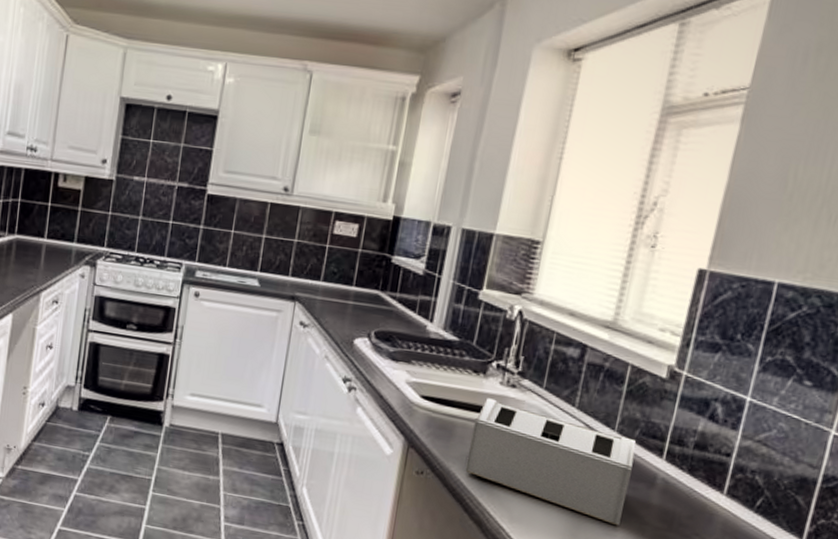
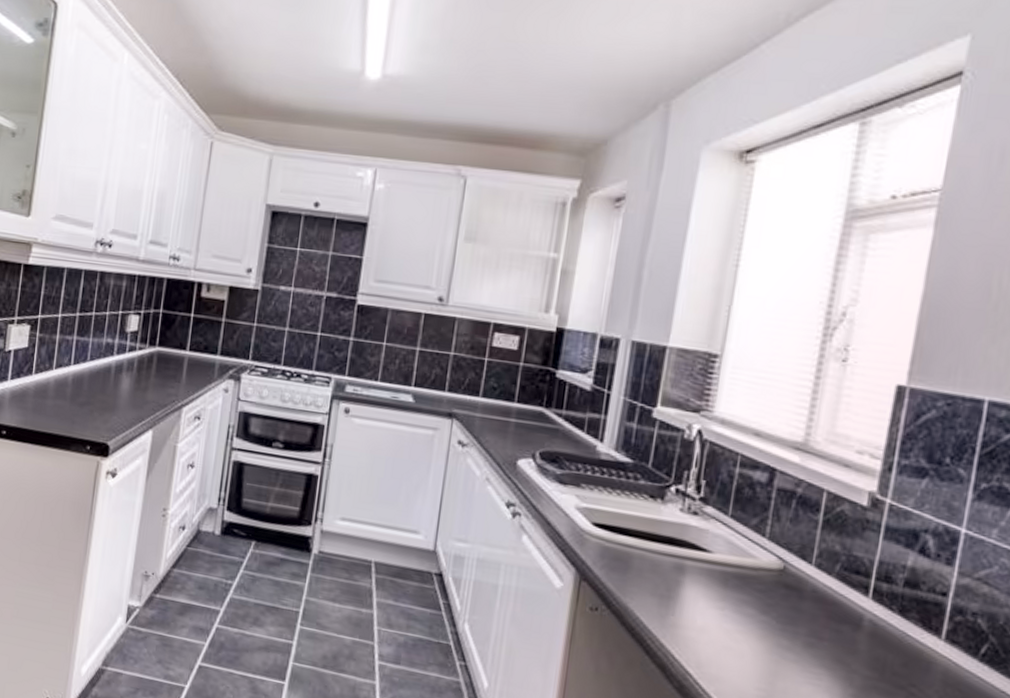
toaster: present [465,398,637,526] -> none [644,526,838,674]

